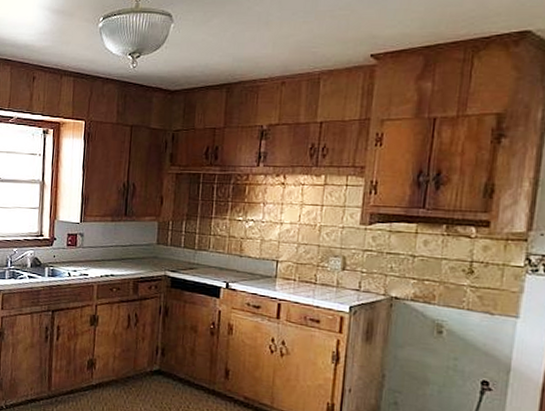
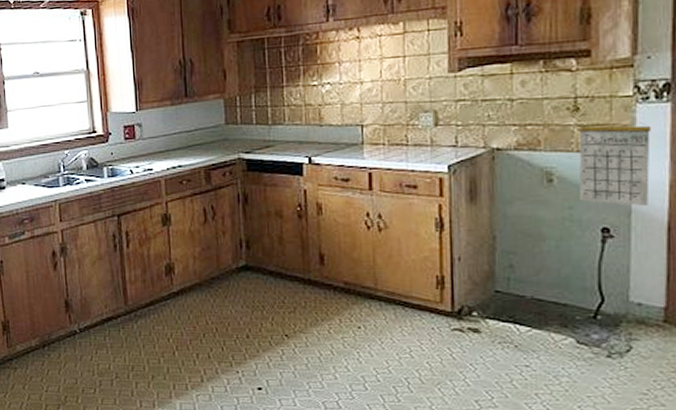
calendar: none [465,277,538,367] -> present [578,109,652,207]

